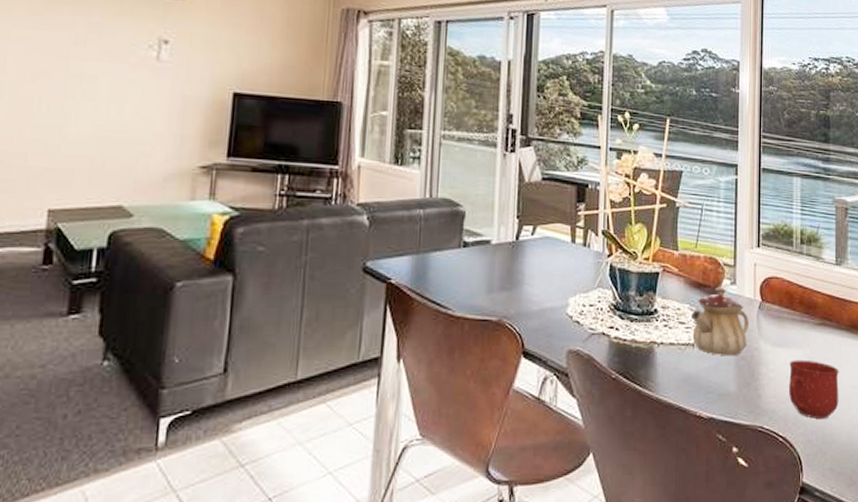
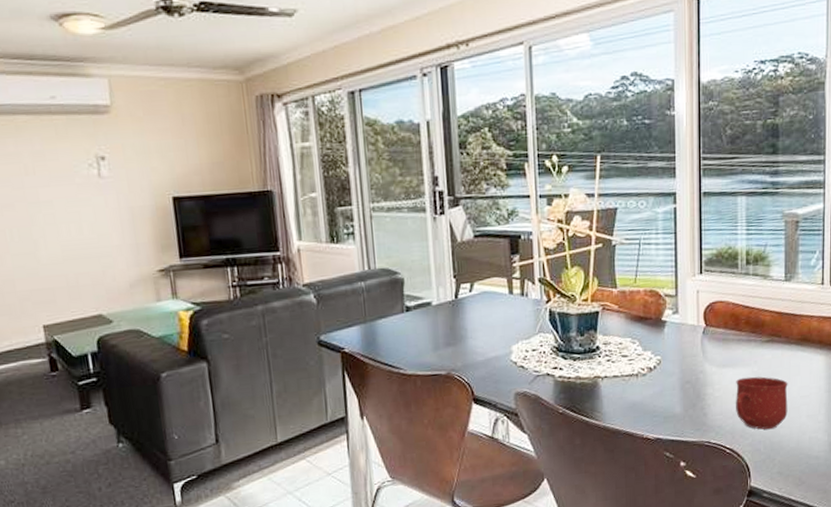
teapot: present [690,286,750,356] -> none [633,317,694,382]

